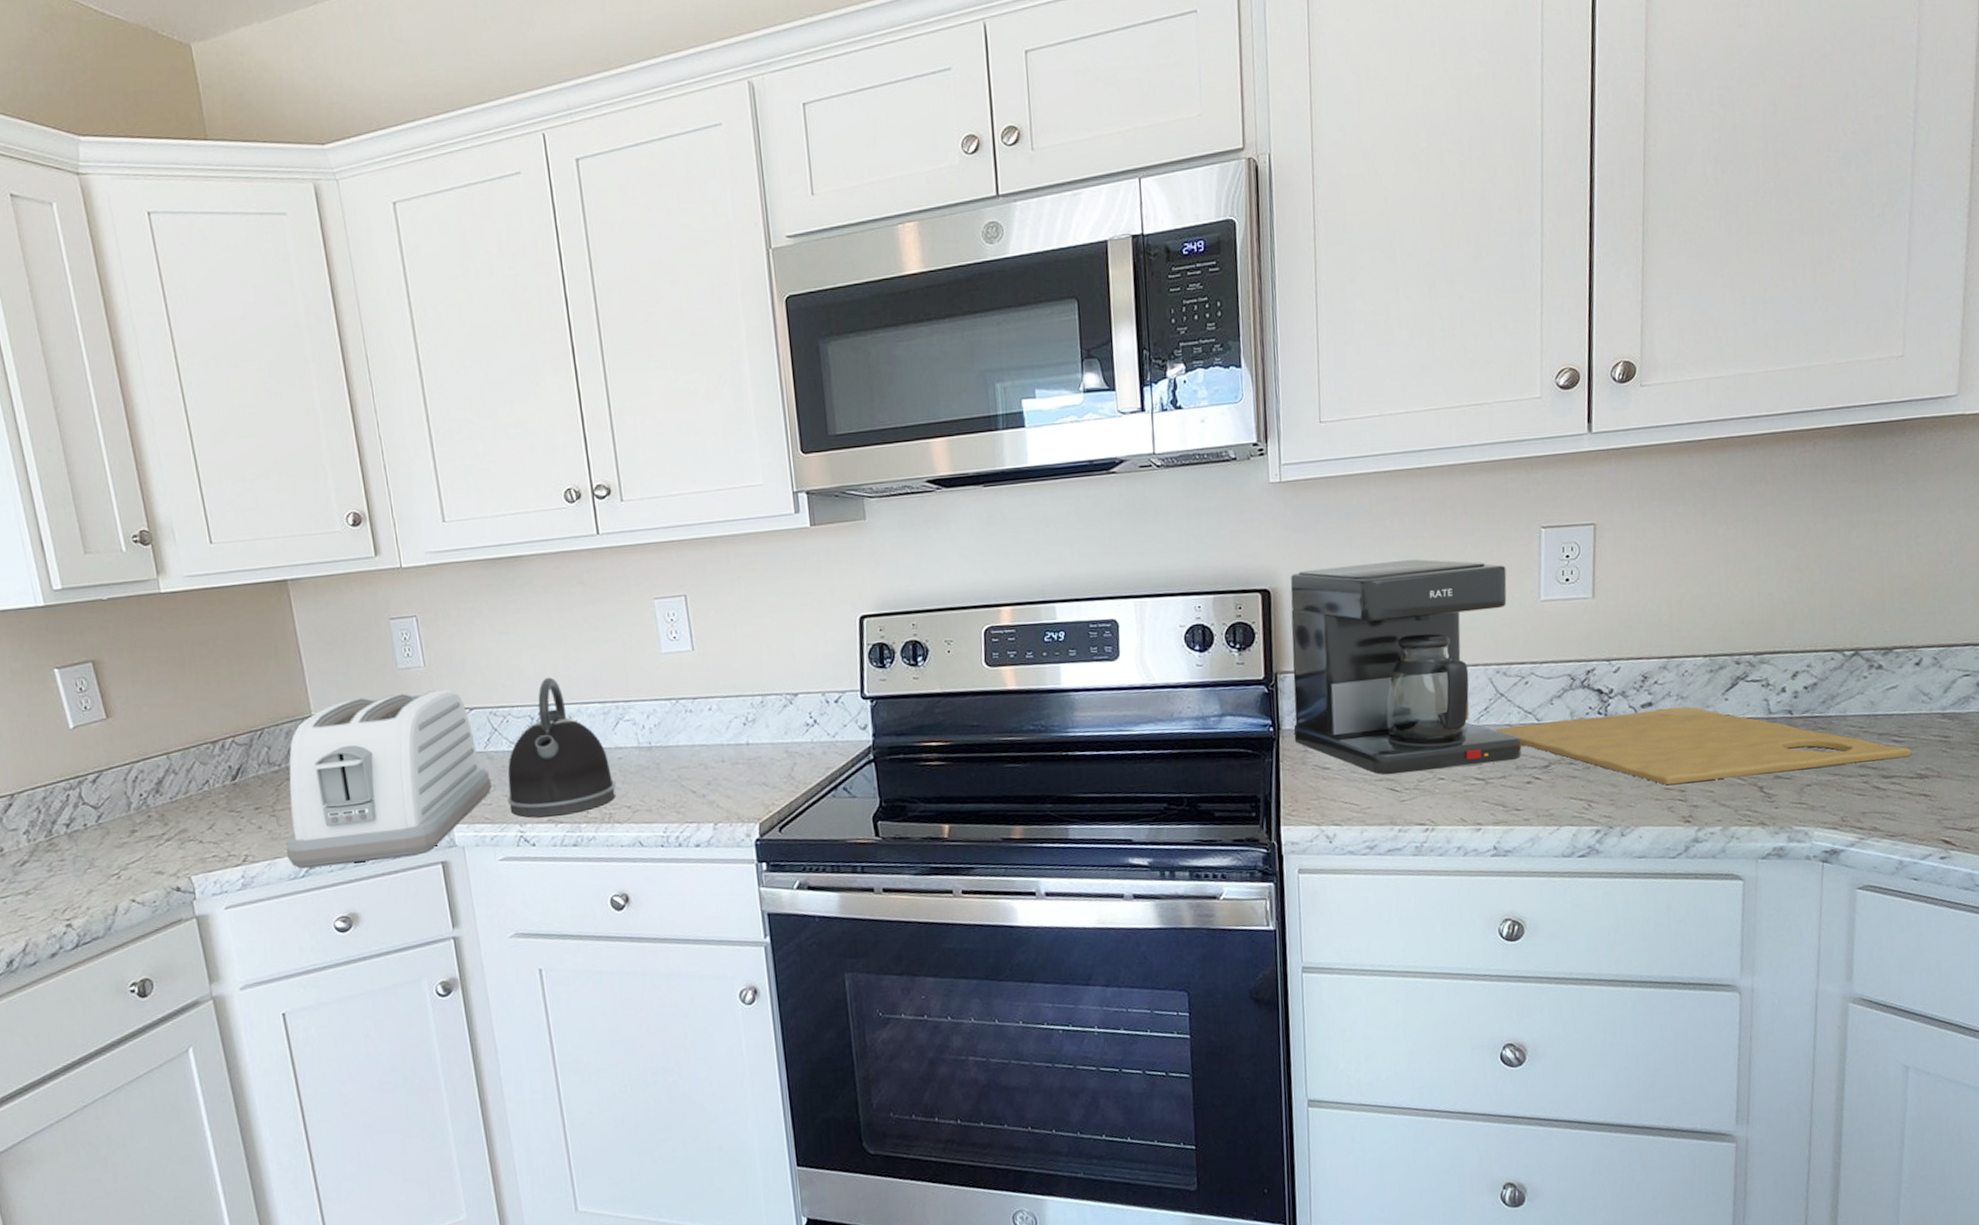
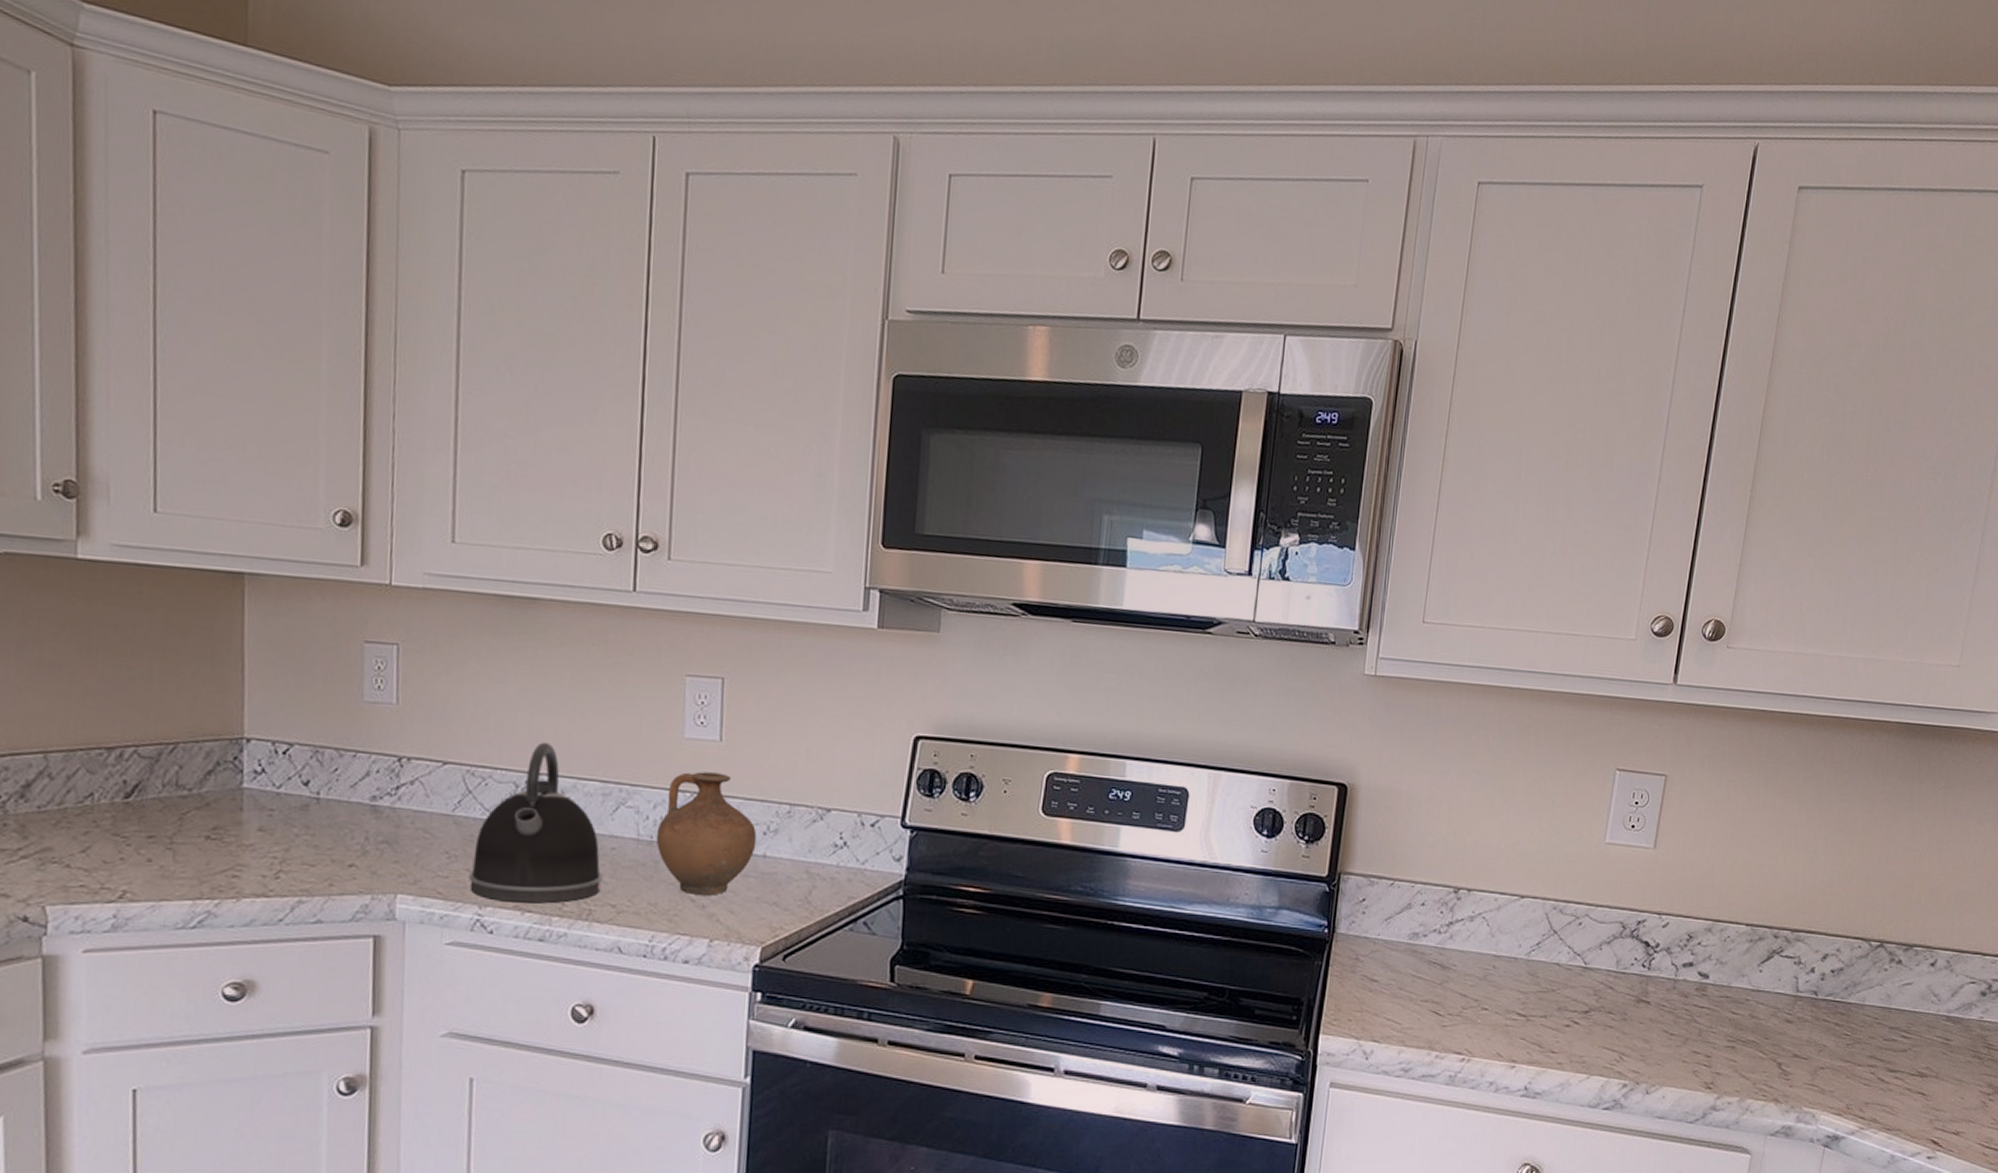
toaster: present [285,689,492,869] -> none [177,727,453,924]
ceramic jug: none [653,678,739,787] -> present [656,771,757,895]
coffee maker: present [1290,559,1522,775] -> none [1347,770,1578,1001]
cutting board: present [1493,706,1912,786] -> none [1542,965,1916,1054]

